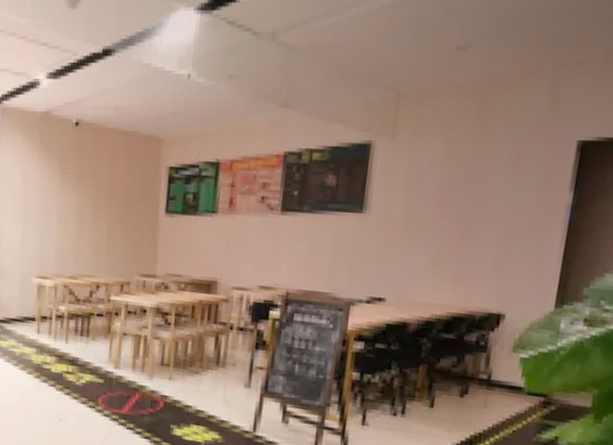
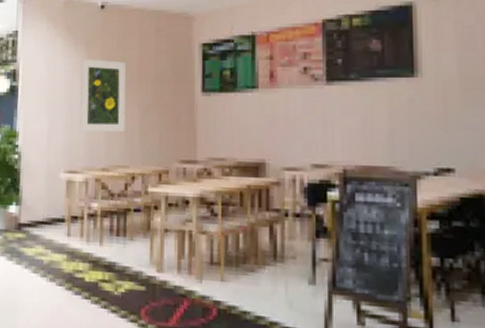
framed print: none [51,173,96,245] -> present [79,58,127,133]

